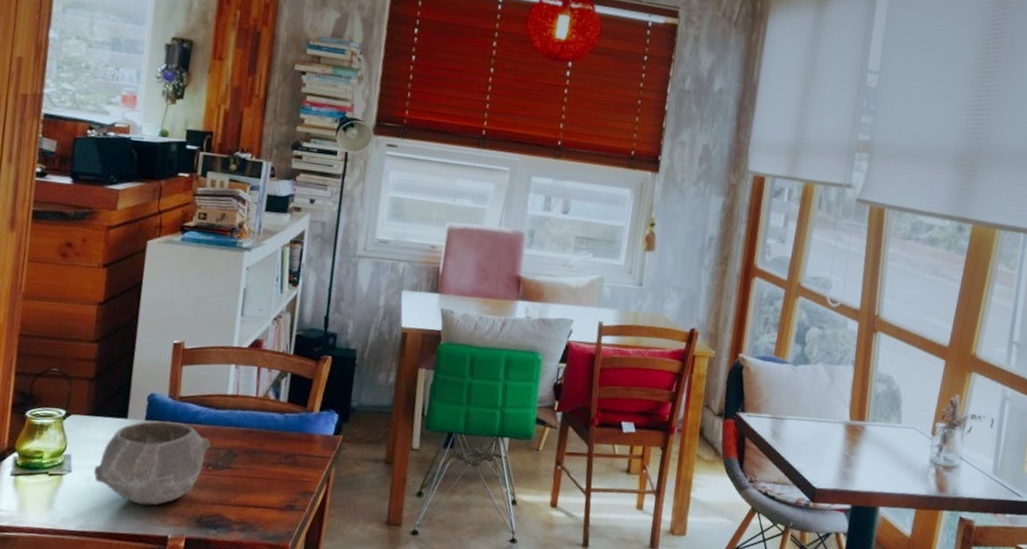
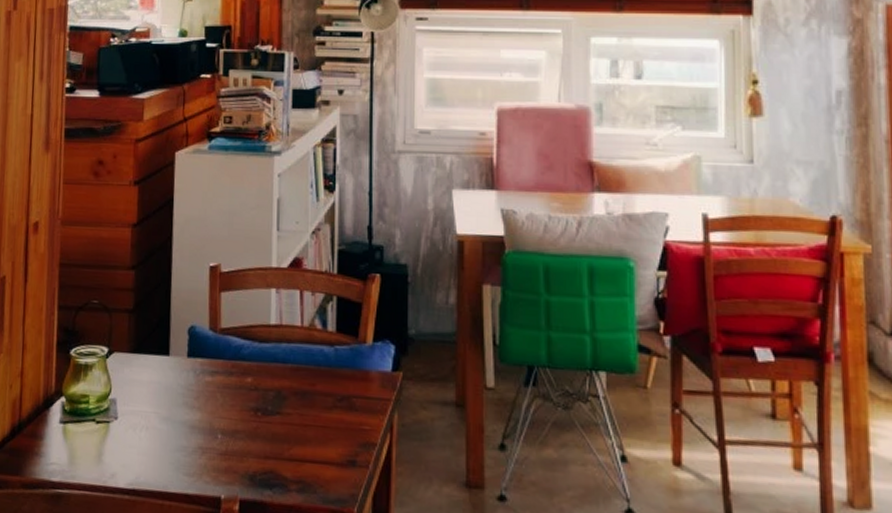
bowl: present [93,420,211,506] -> none [139,357,257,459]

